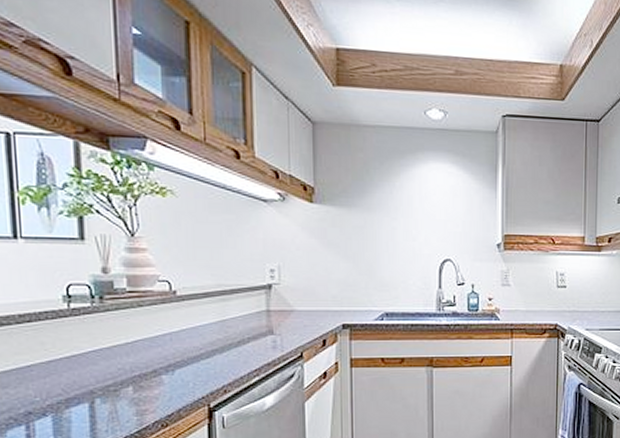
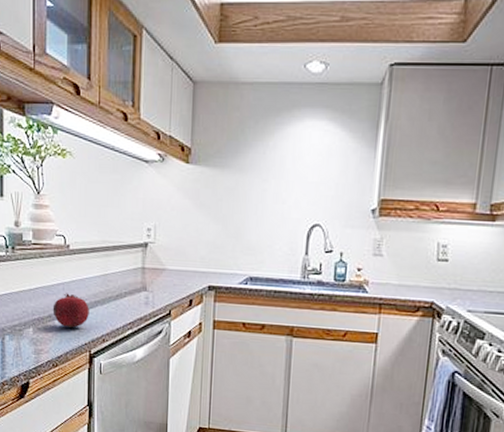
fruit: none [158,344,206,381] -> present [52,293,89,328]

